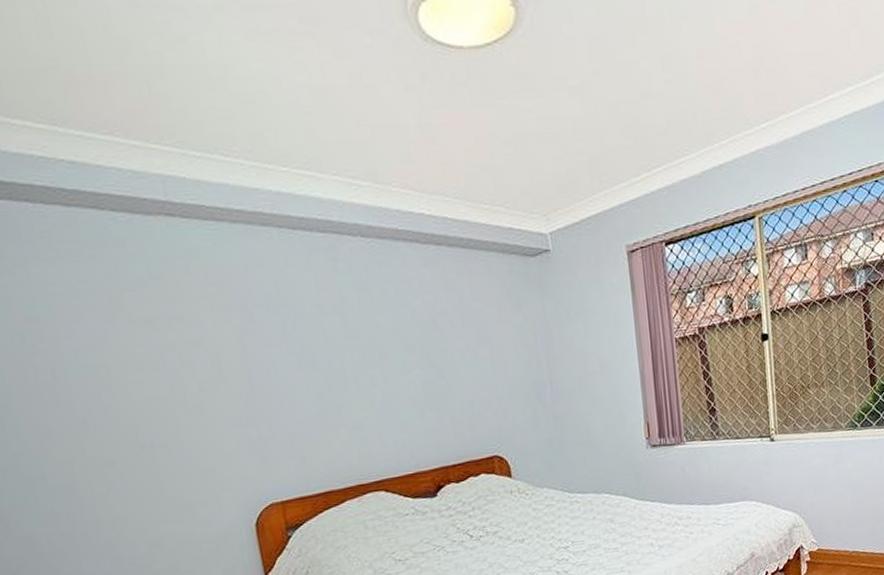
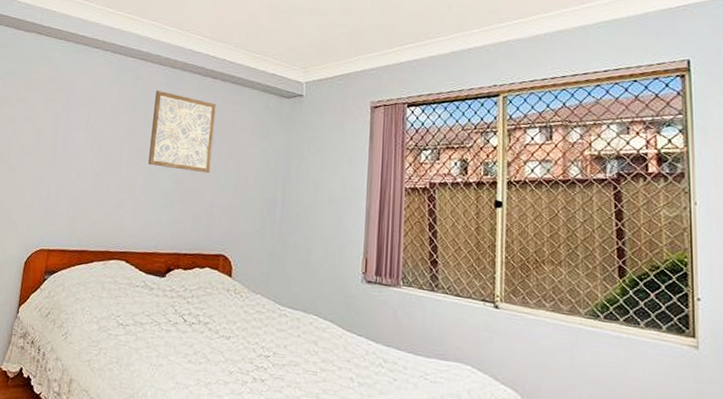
wall art: none [366,272,460,371] -> present [148,91,216,174]

